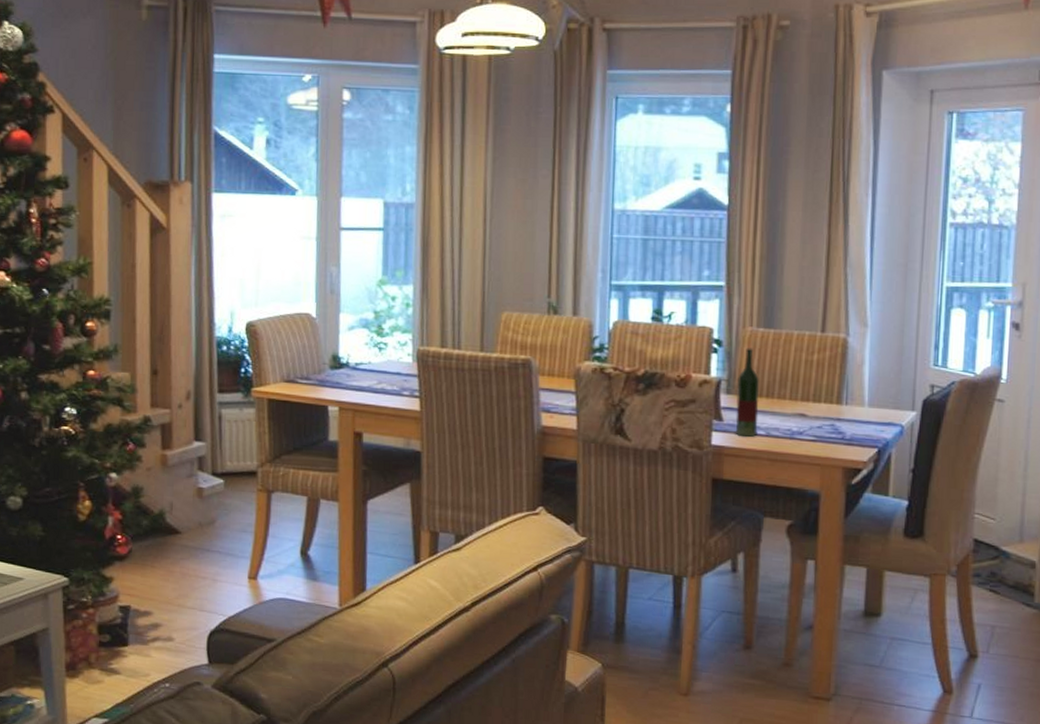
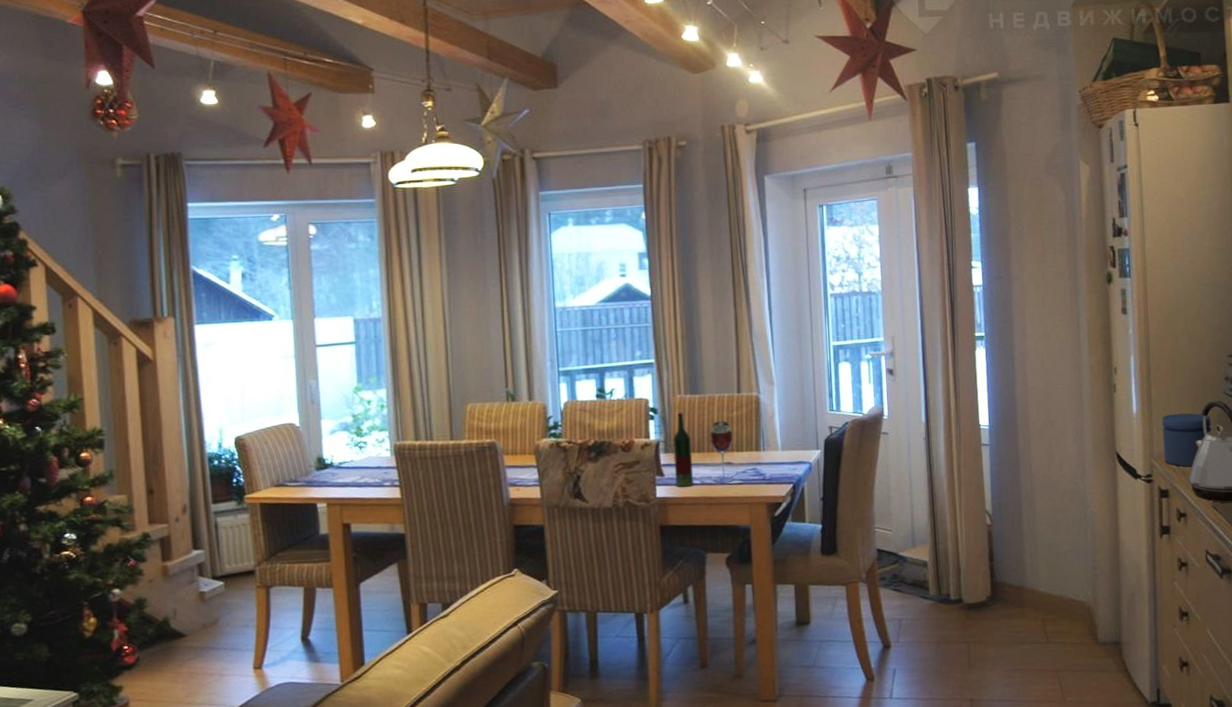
wineglass: none [783,363,810,438] -> present [710,421,734,484]

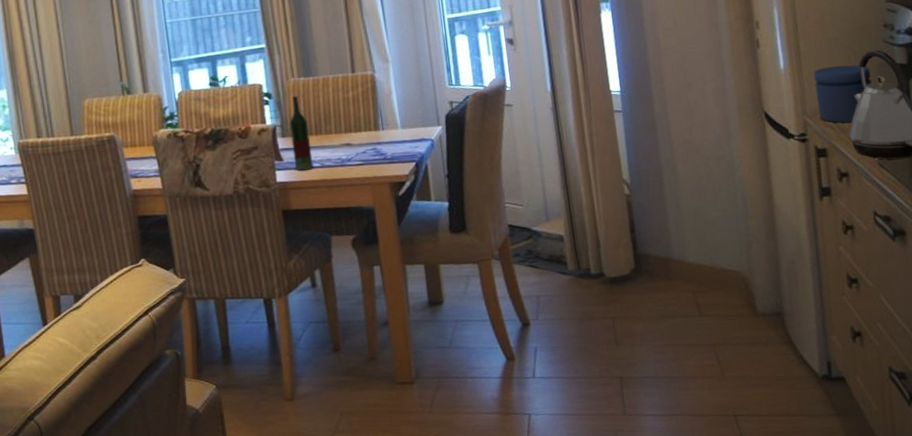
wineglass: present [710,421,734,484] -> none [327,102,354,165]

